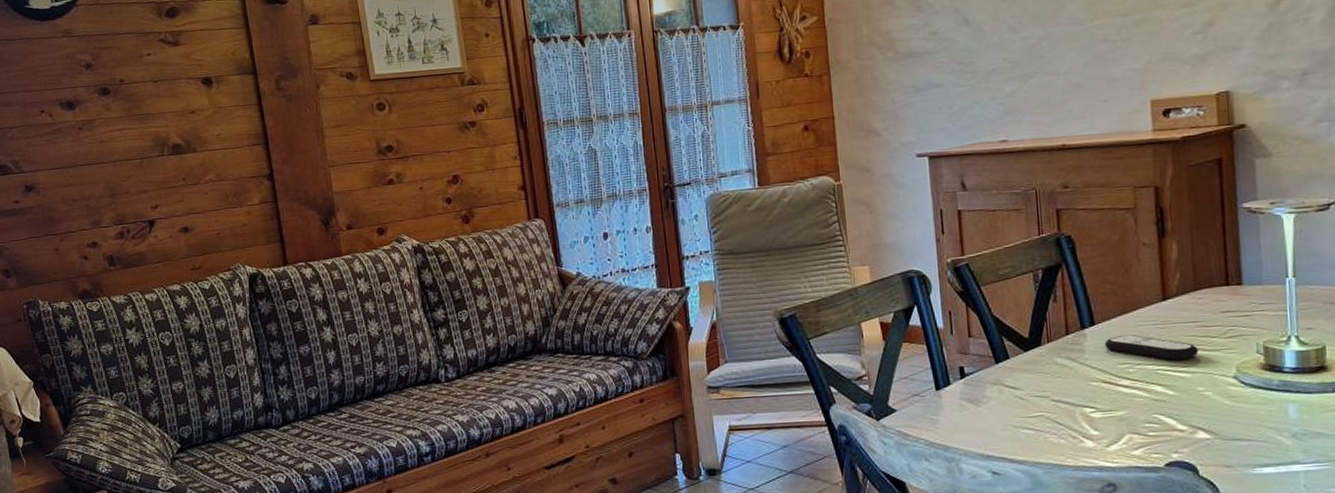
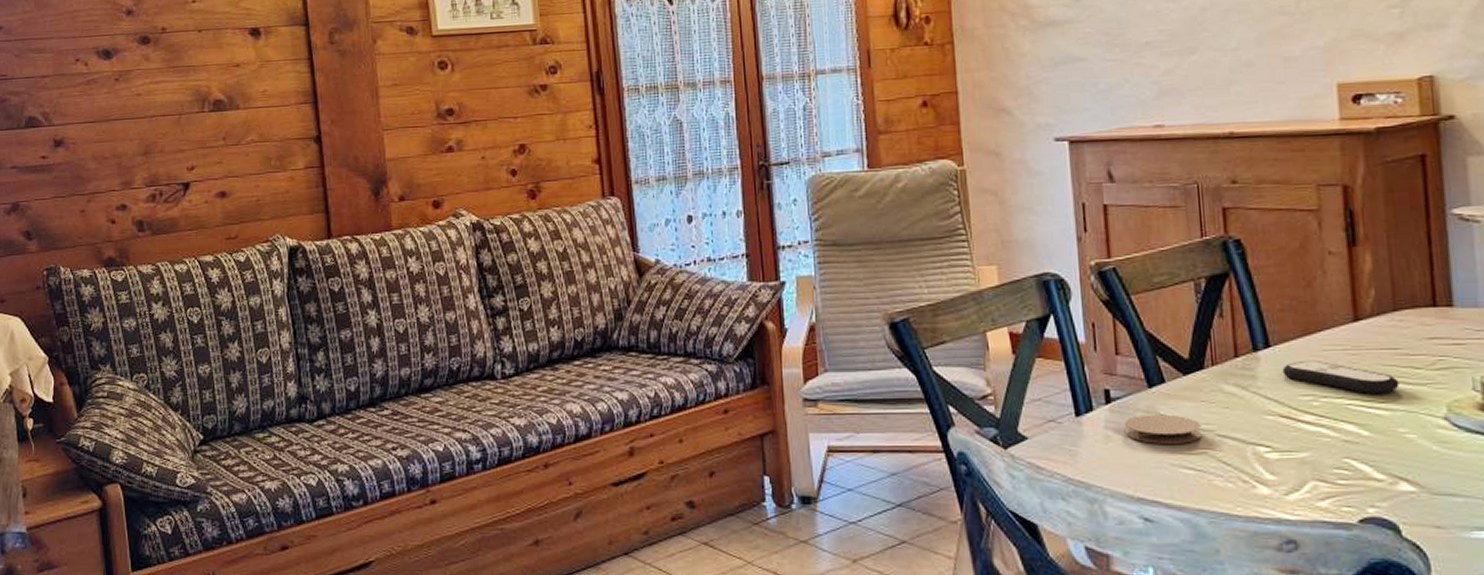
coaster: none [976,385,1039,410] -> present [1124,414,1202,444]

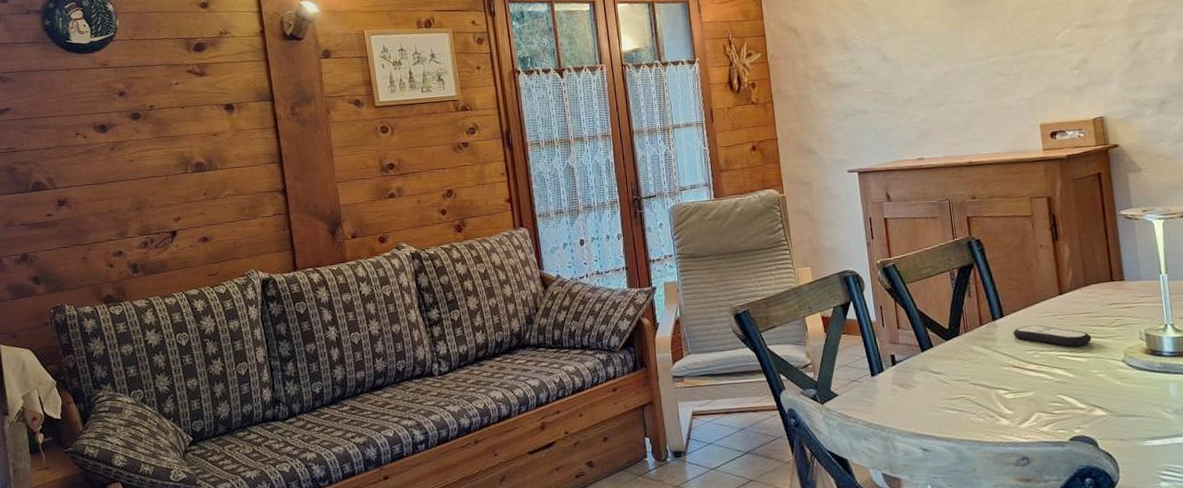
coaster: present [1124,414,1202,444] -> none [906,370,960,393]

